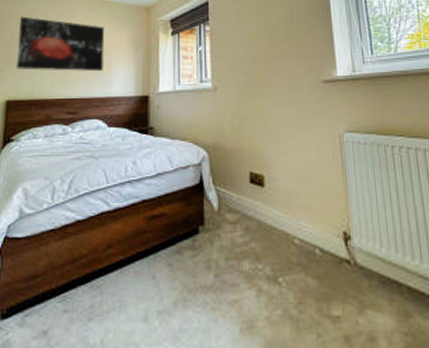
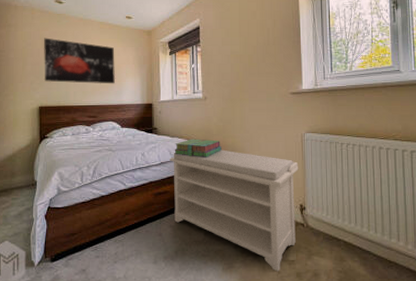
bench: none [169,155,341,334] -> present [170,149,299,272]
stack of books: none [175,141,236,166] -> present [174,139,222,157]

